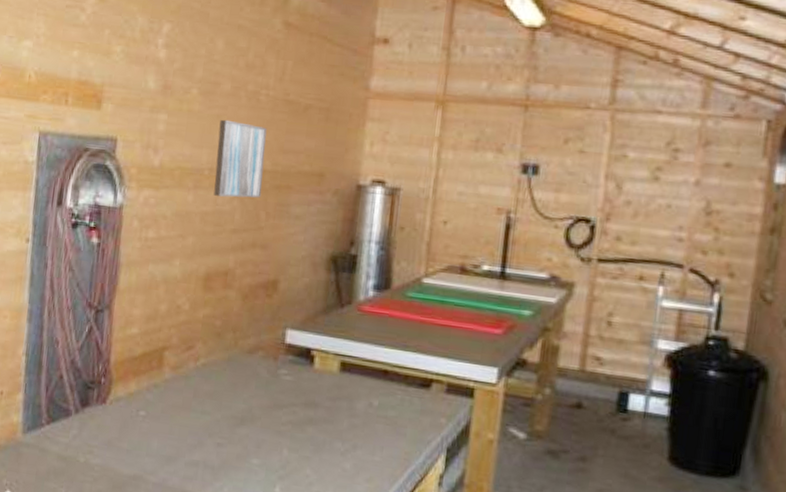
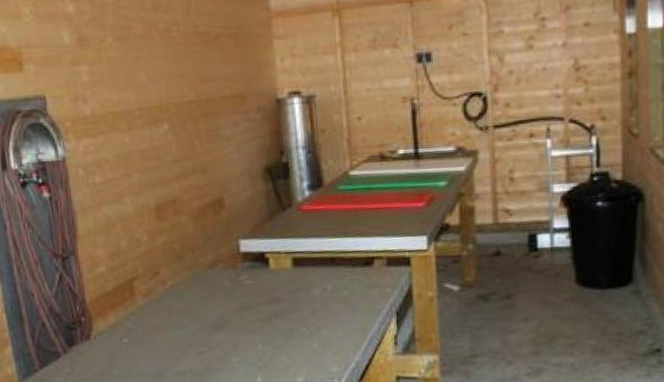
wall art: present [214,119,267,198] -> none [139,60,192,133]

